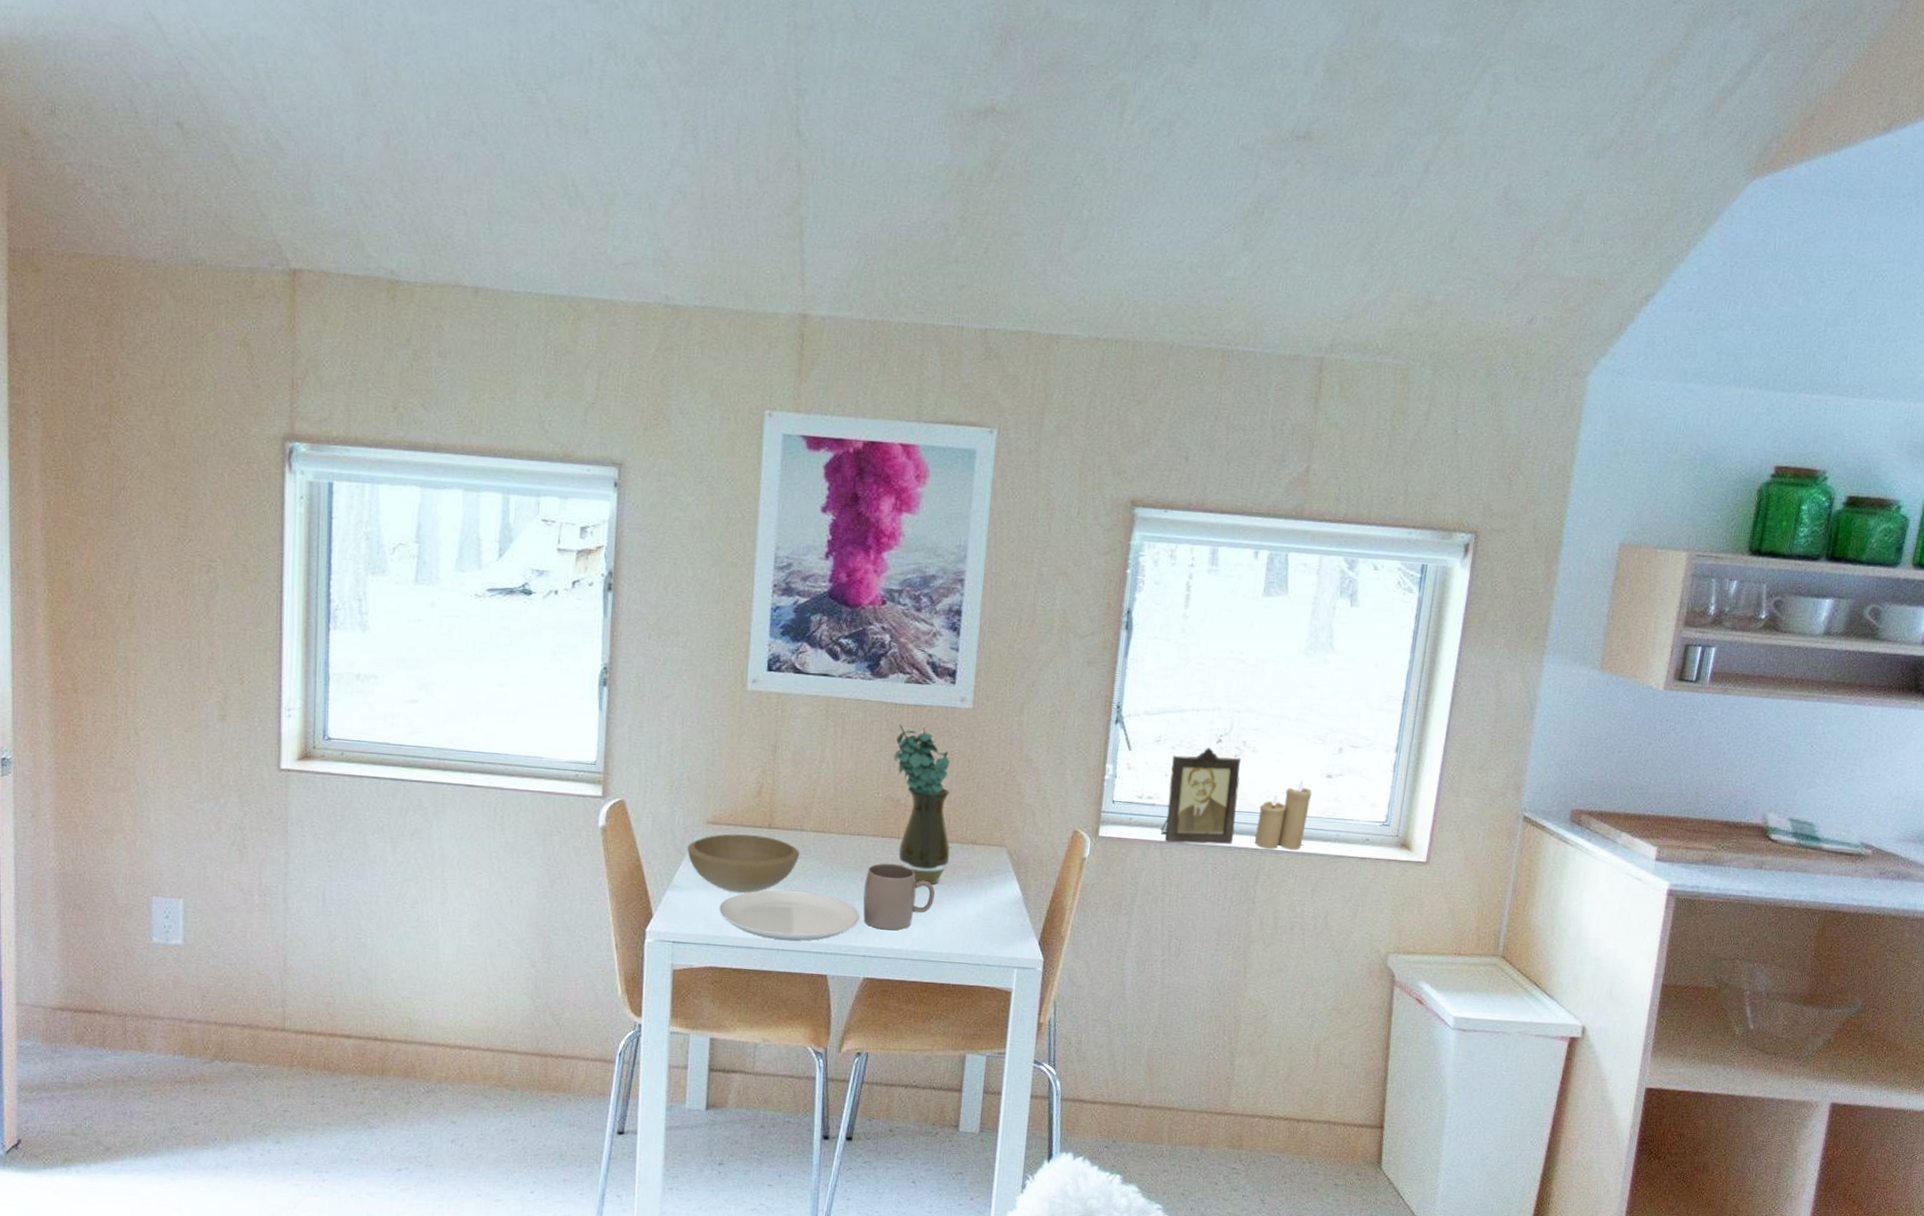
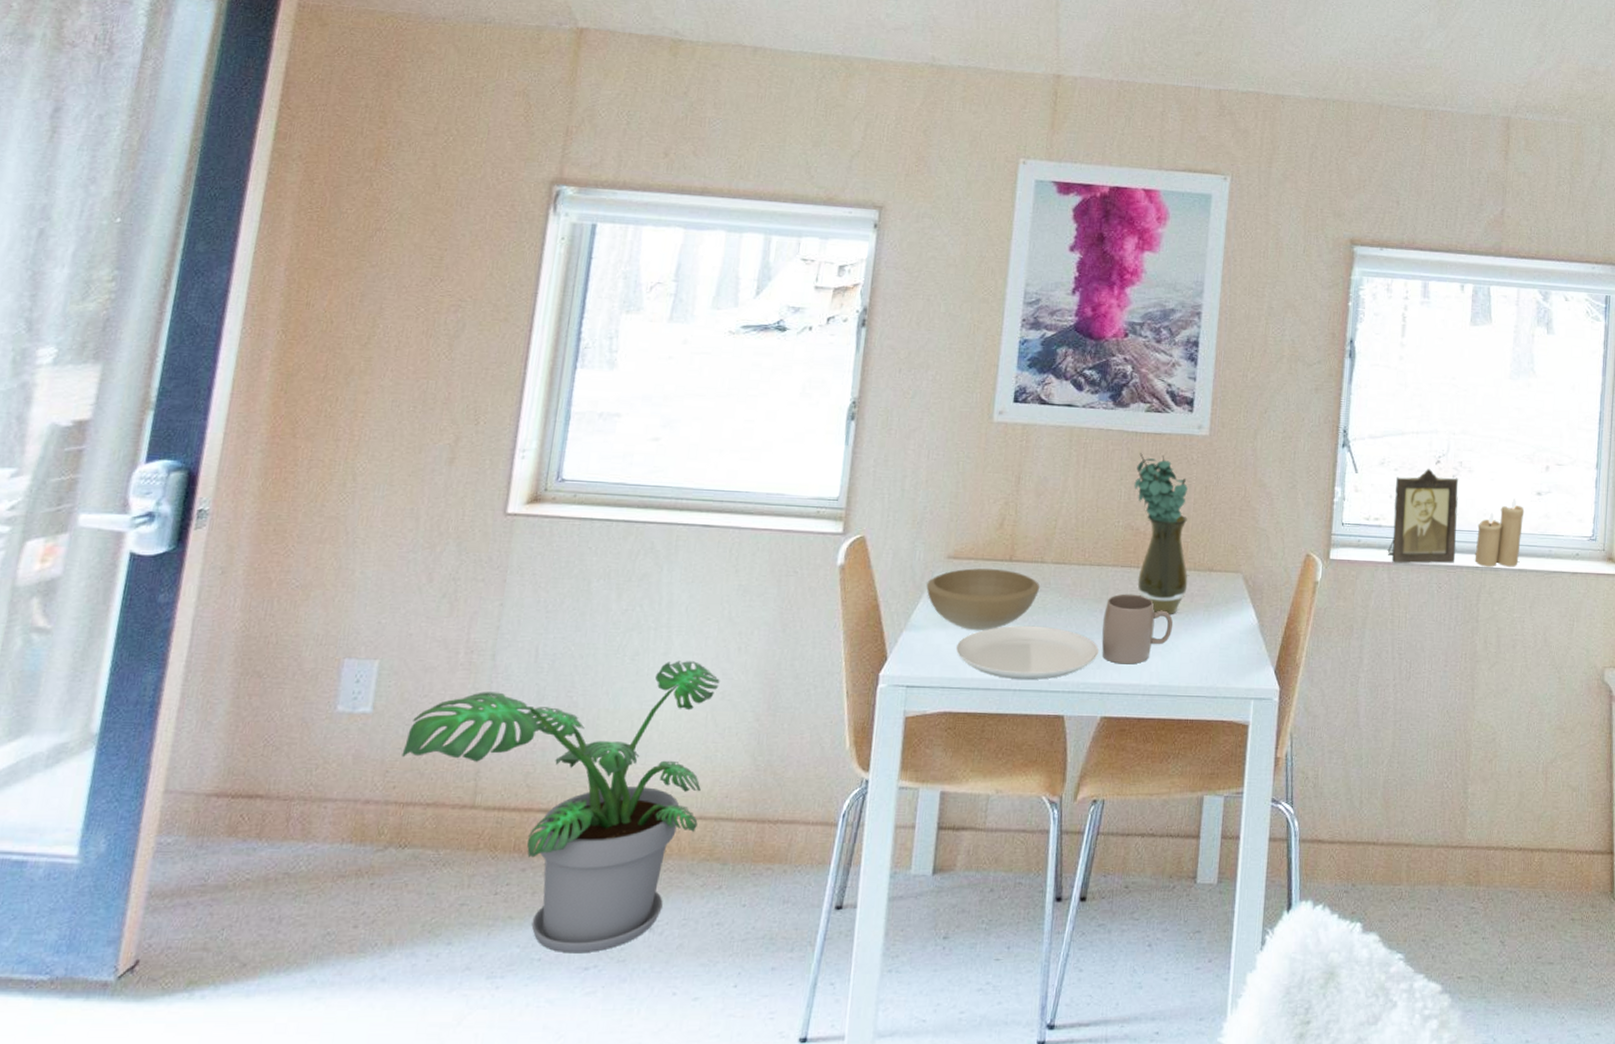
potted plant: none [215,910,495,1157] -> present [402,661,720,954]

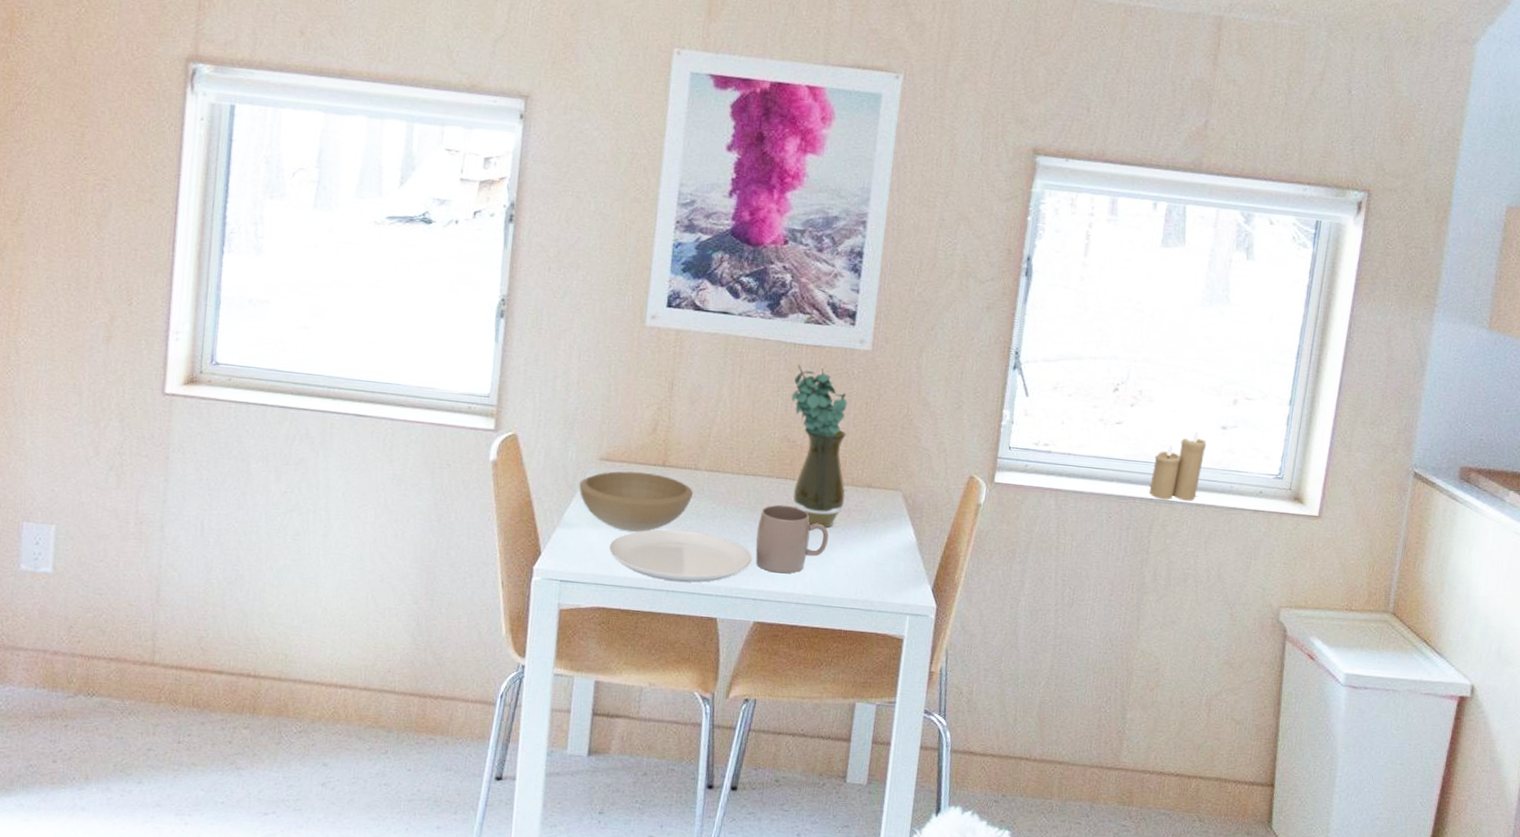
potted plant: present [402,661,720,954] -> none [83,543,379,800]
photo frame: present [1388,468,1459,564] -> none [1057,395,1138,494]

